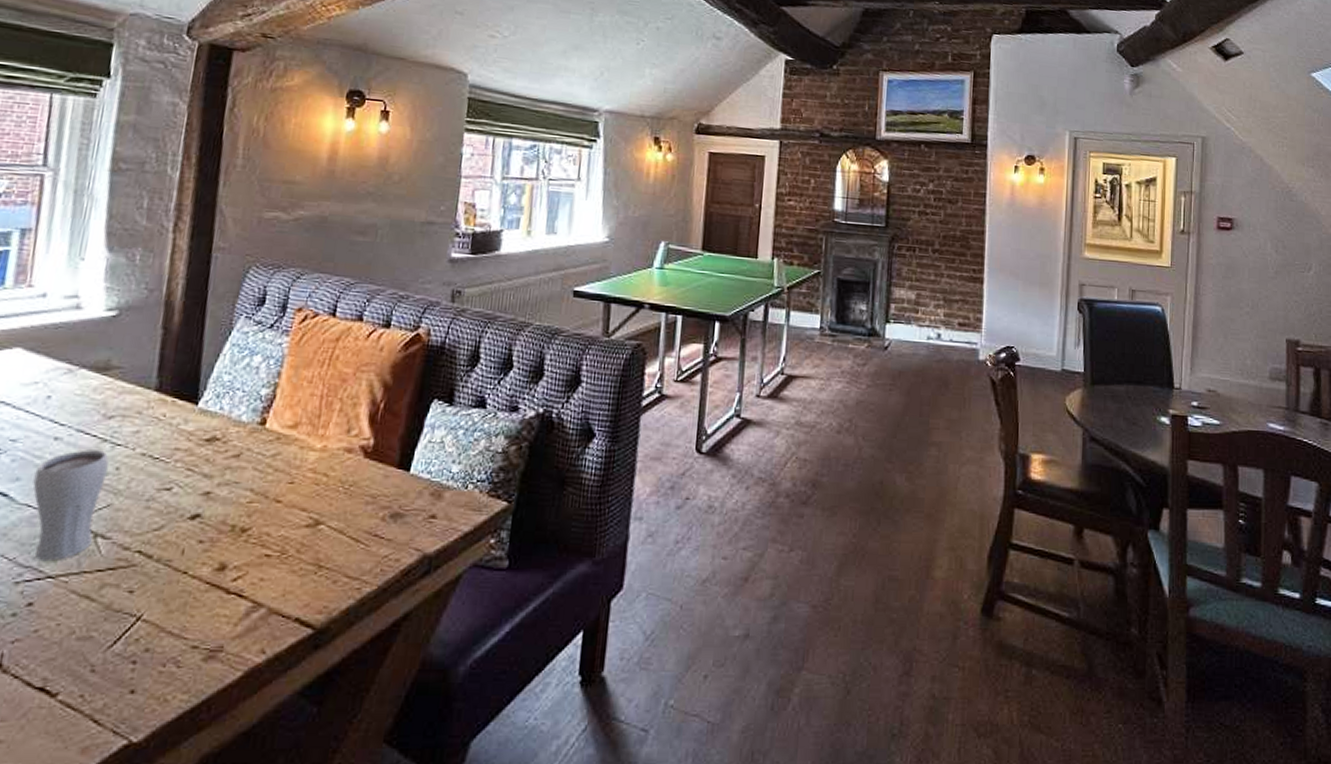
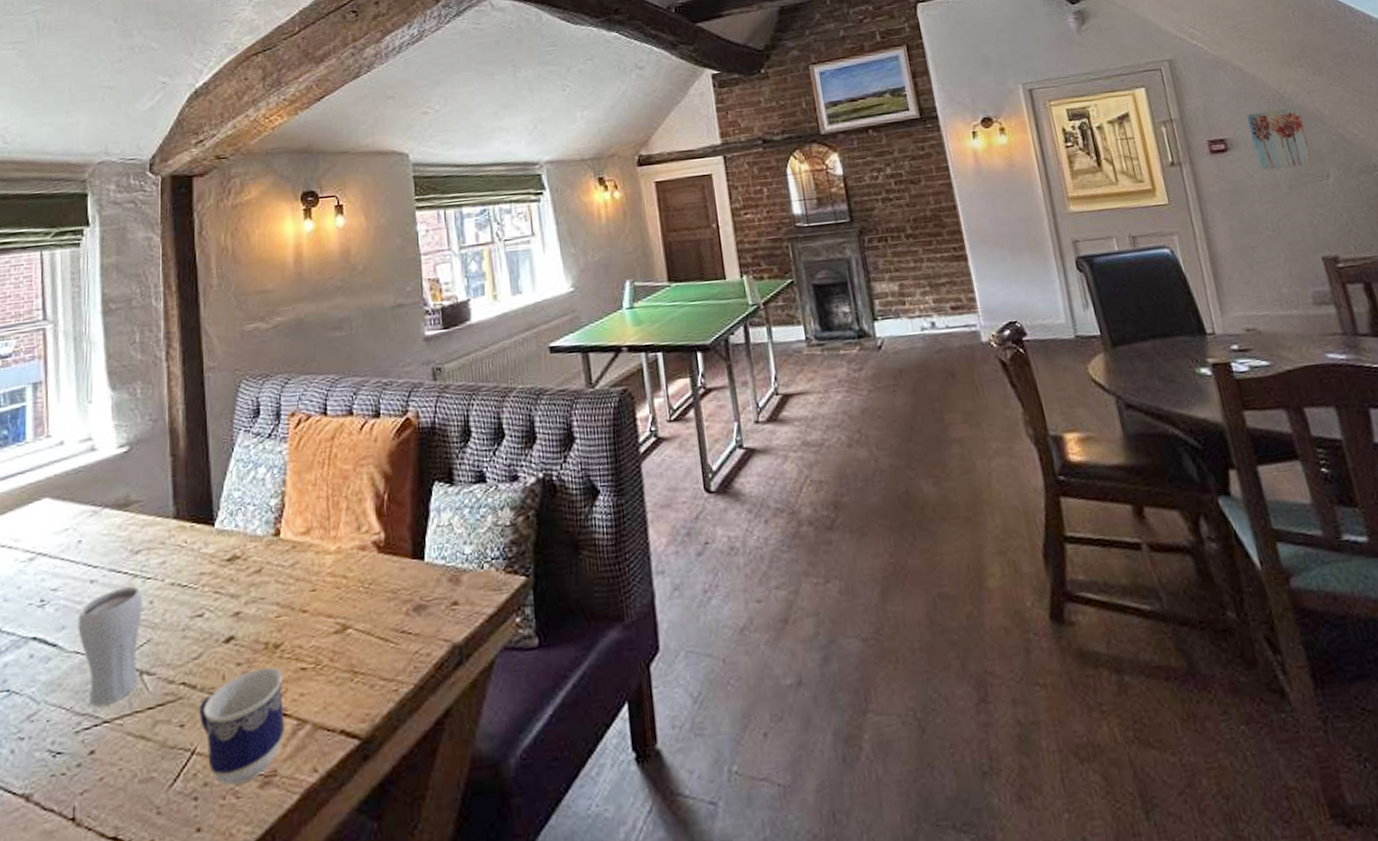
cup: none [150,548,246,655] -> present [200,666,284,785]
wall art: none [1255,200,1301,257] -> present [1247,107,1313,171]

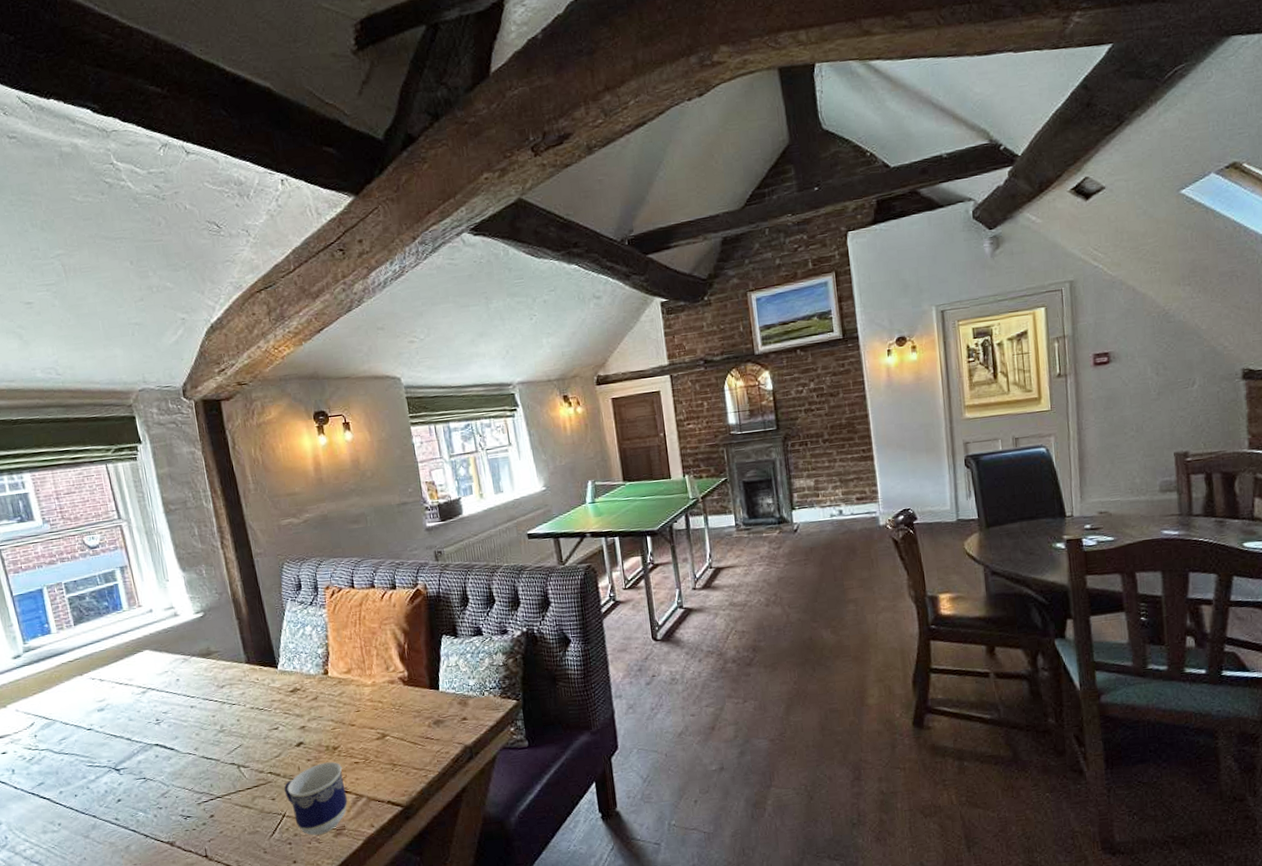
drinking glass: present [77,586,142,707] -> none [186,710,238,788]
wall art: present [1247,107,1313,171] -> none [1132,322,1182,380]

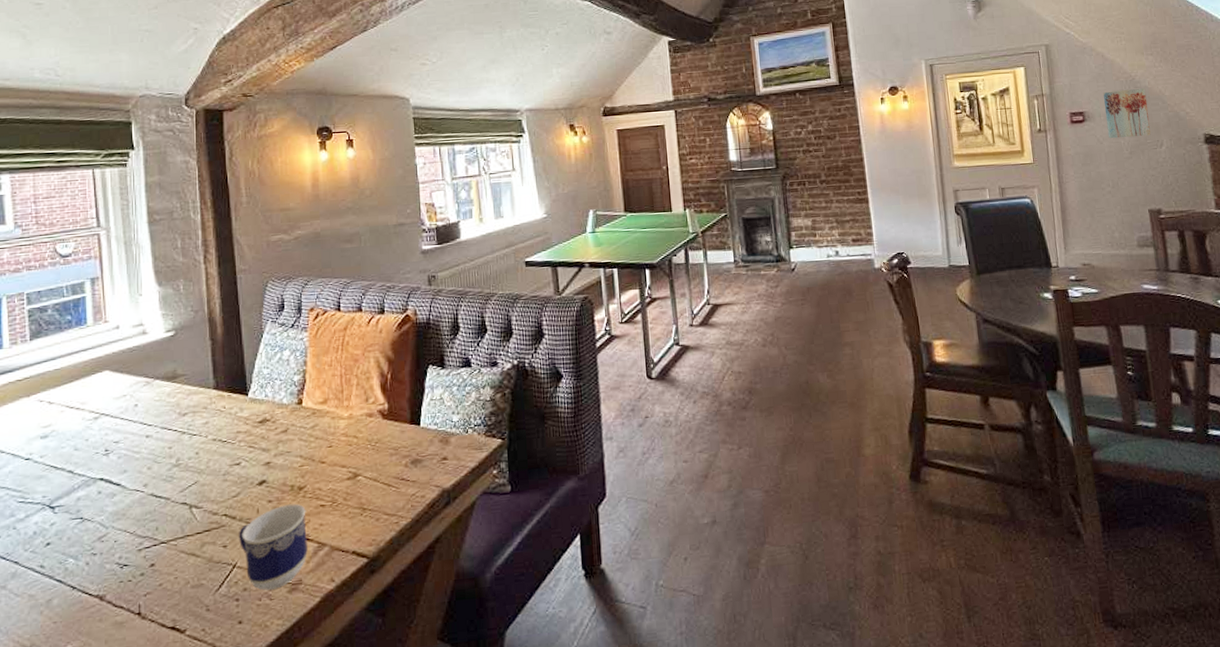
wall art: none [1132,322,1182,380] -> present [1103,88,1151,139]

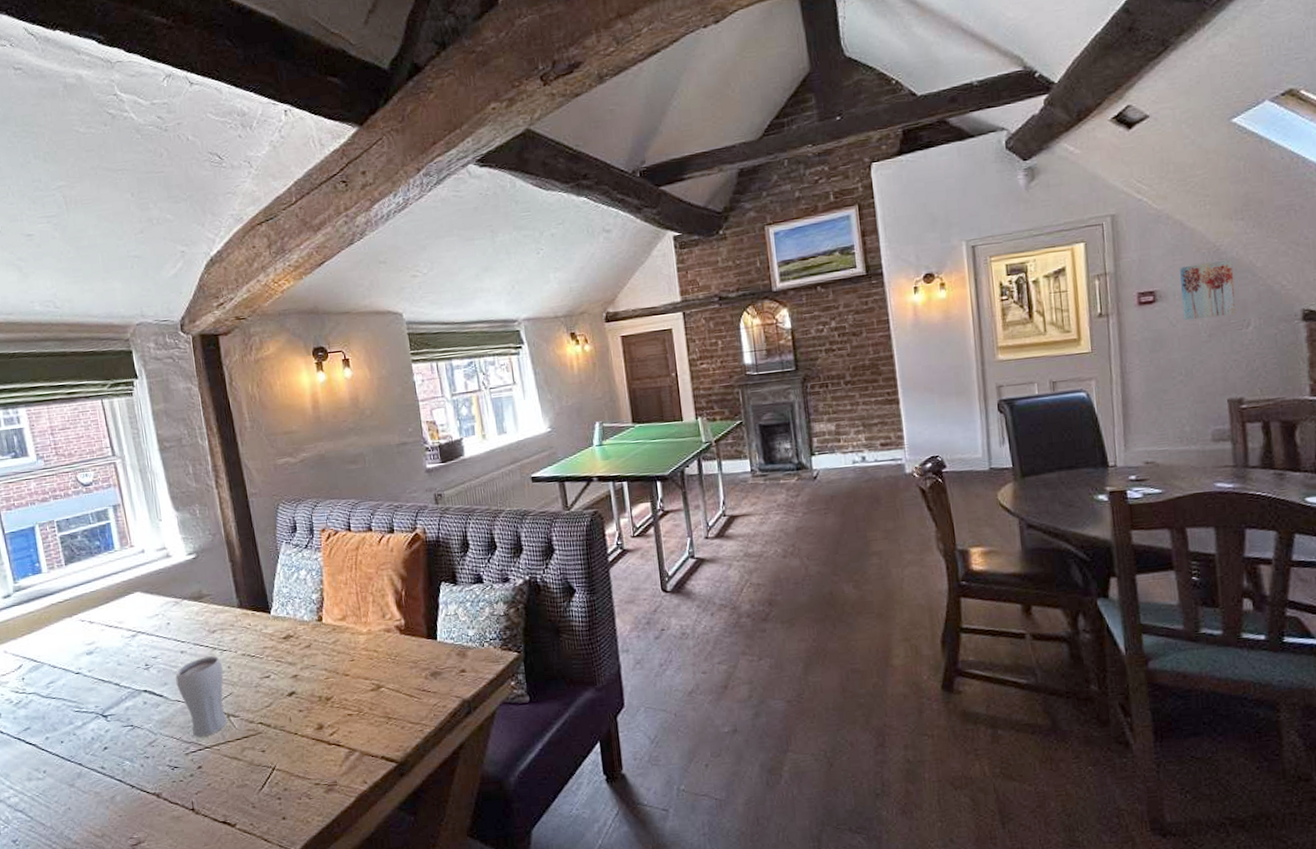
drinking glass: none [137,441,190,532] -> present [175,656,228,738]
cup: present [239,503,308,590] -> none [275,713,340,791]

